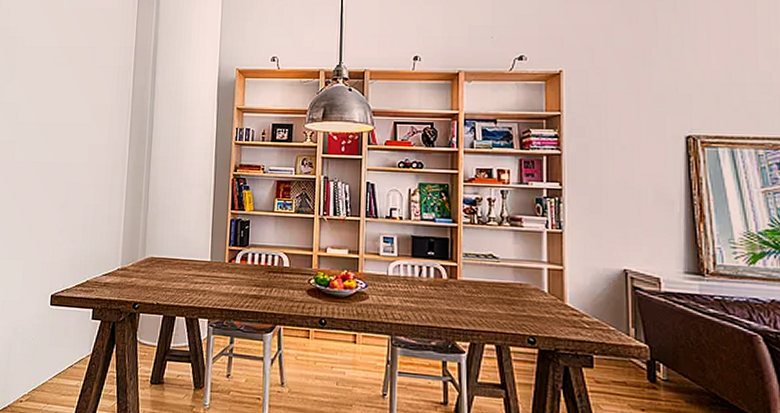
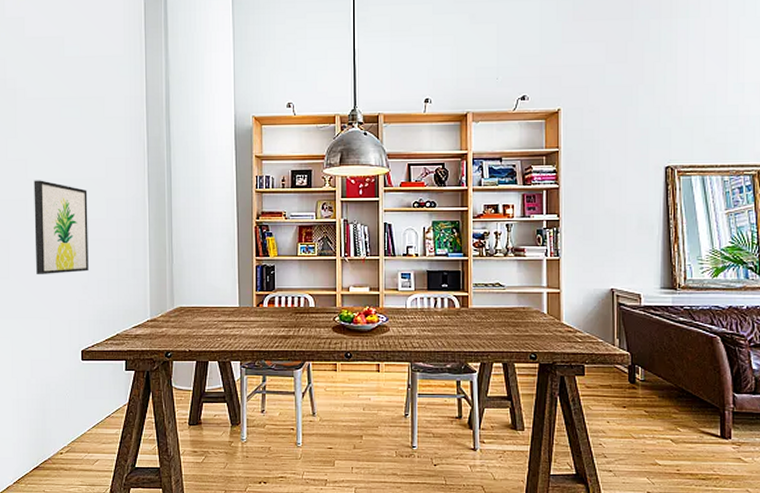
wall art: none [16,123,72,216] -> present [34,180,89,275]

